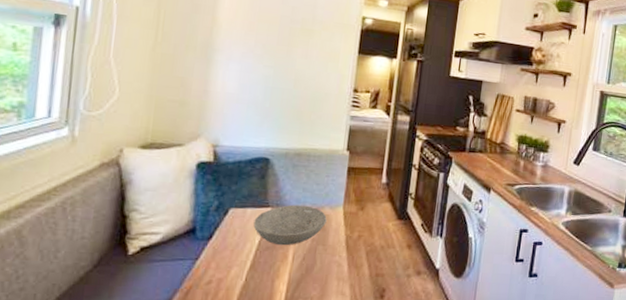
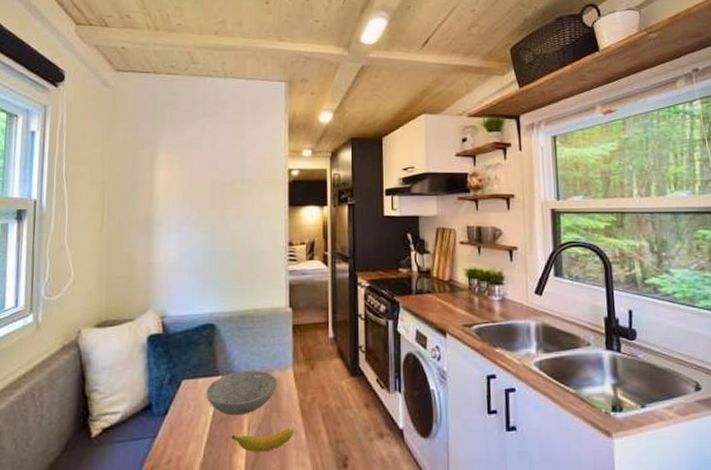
banana: none [275,261,337,280] -> present [231,429,294,452]

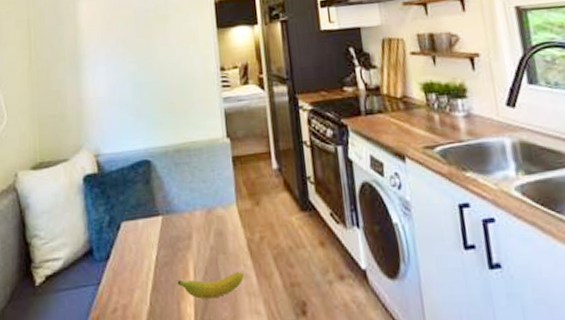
bowl: present [206,370,278,416] -> none [147,208,222,259]

